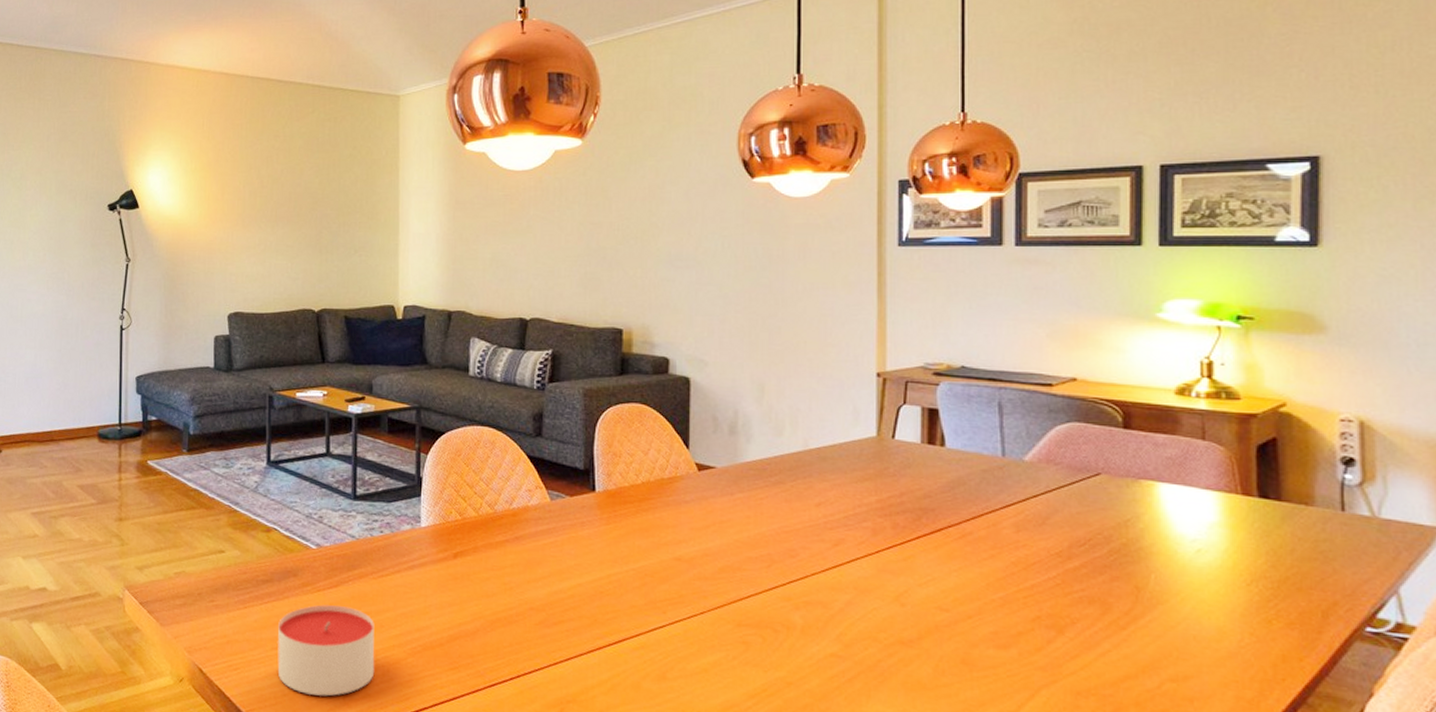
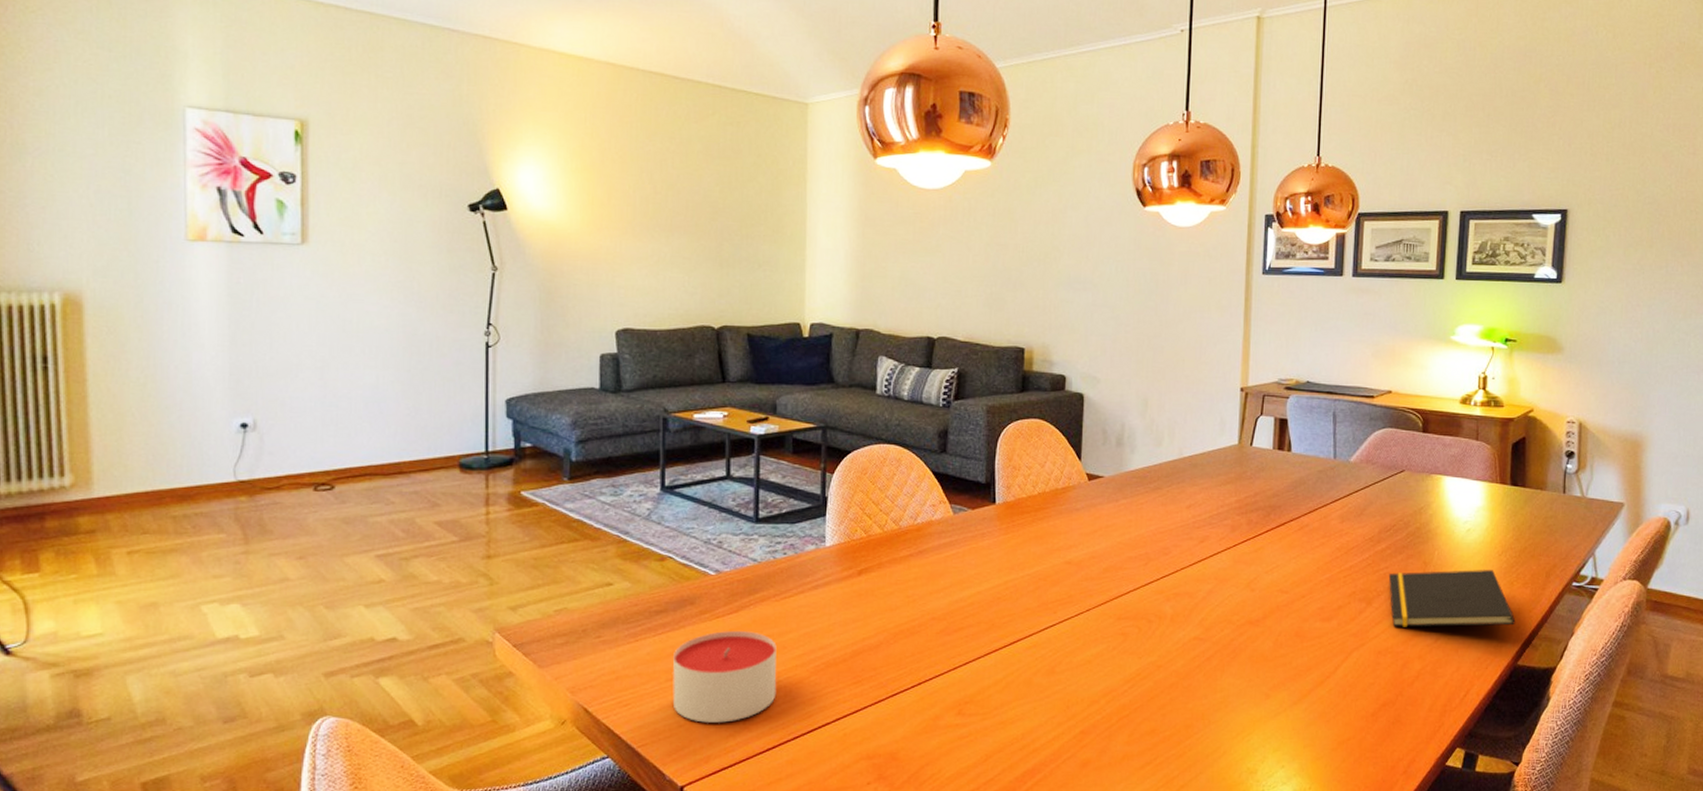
notepad: none [1085,597,1277,676] -> present [1388,570,1515,627]

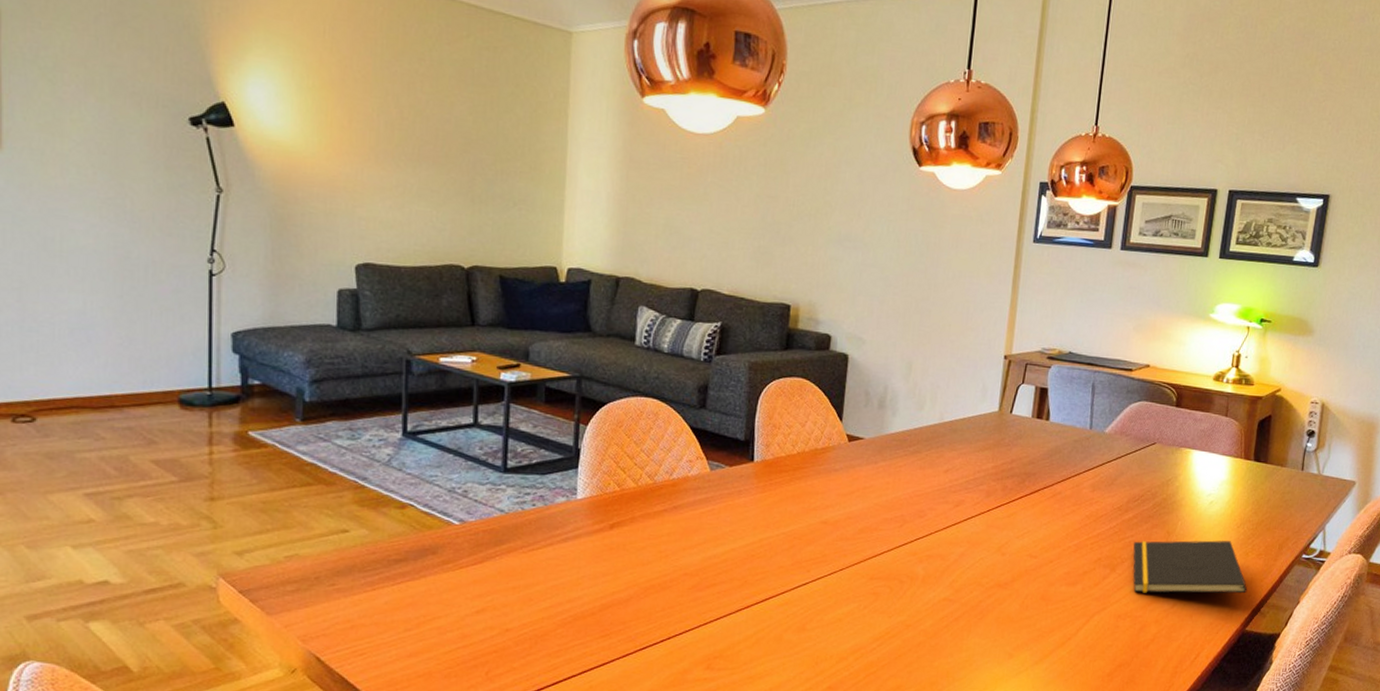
candle: present [672,631,777,723] -> none [411,582,523,674]

